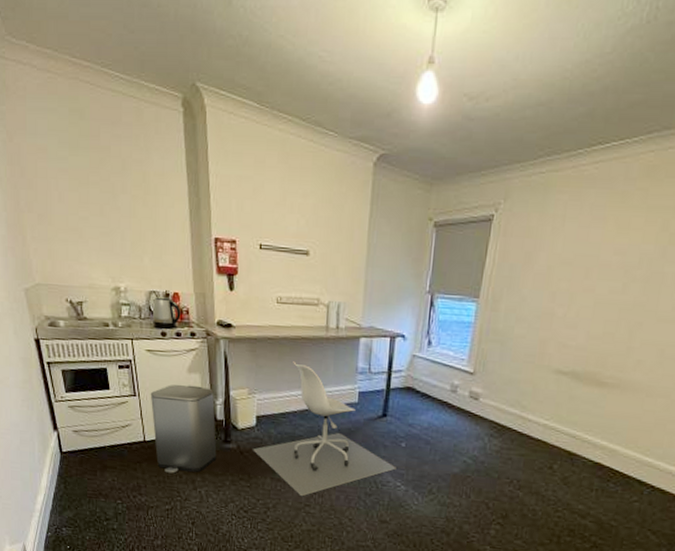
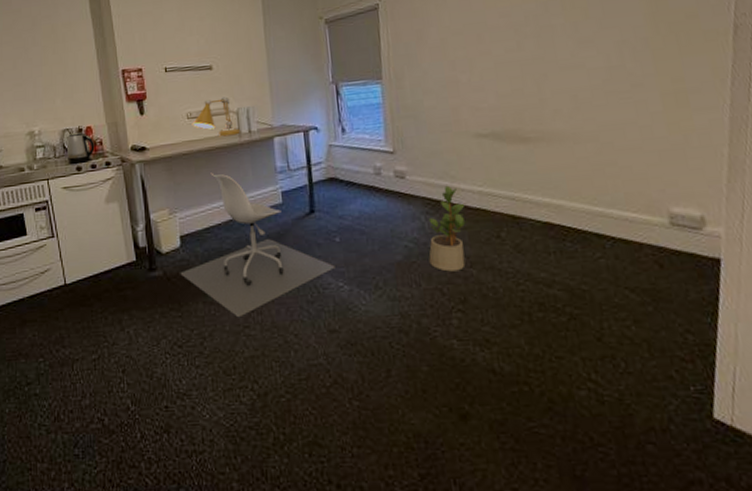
pedal bin: present [150,384,217,474] -> none [68,215,143,316]
table lamp: none [282,287,329,329] -> present [193,98,241,137]
potted plant: none [482,413,528,491] -> present [428,185,469,272]

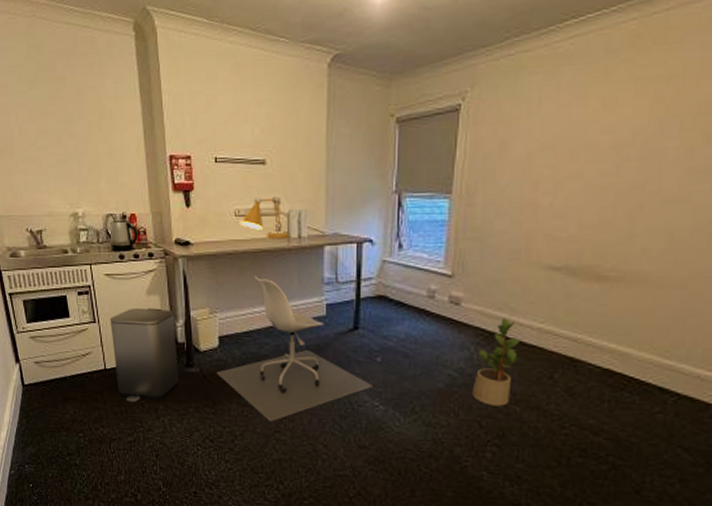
pedal bin: none [68,215,143,316] -> present [109,307,179,402]

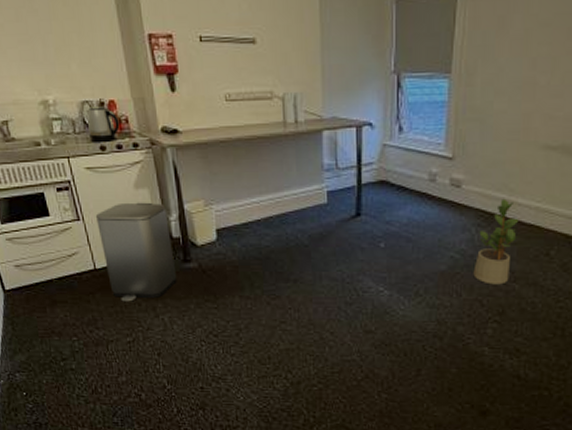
office chair: present [216,276,373,422] -> none [216,164,377,313]
table lamp: present [240,198,290,239] -> none [232,80,286,125]

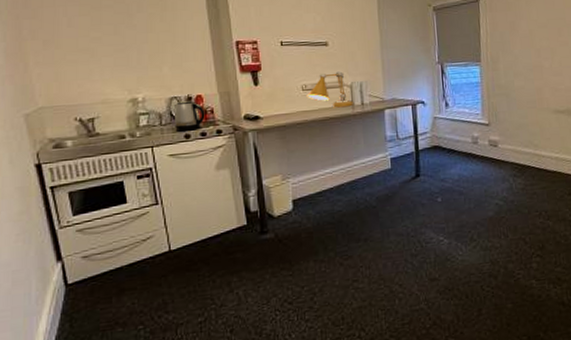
pedal bin: present [95,202,177,302] -> none [174,181,254,281]
table lamp: none [232,80,286,125] -> present [308,72,354,108]
potted plant: present [473,198,521,285] -> none [515,152,548,224]

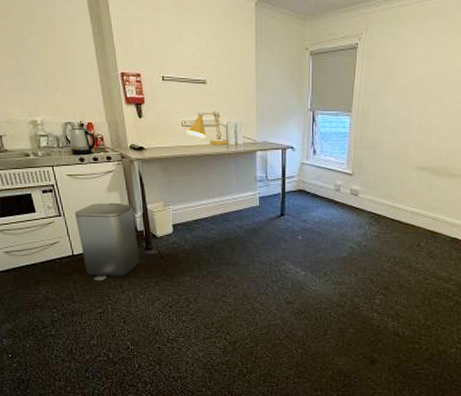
pedal bin: none [174,181,254,281] -> present [74,202,140,281]

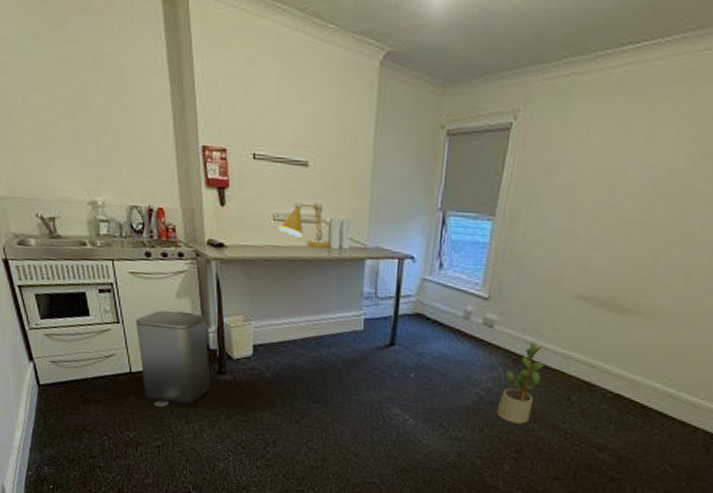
kettle: present [68,127,96,156] -> none [134,212,167,250]
potted plant: none [366,204,400,267] -> present [496,342,545,424]

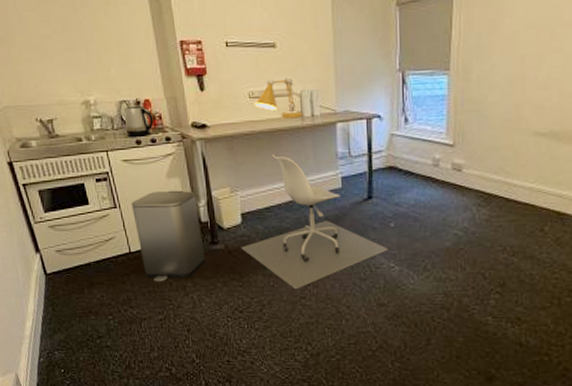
kettle: none [134,212,167,250] -> present [123,105,154,138]
office chair: none [250,285,405,432] -> present [241,154,388,290]
potted plant: present [496,342,545,424] -> none [475,180,517,259]

